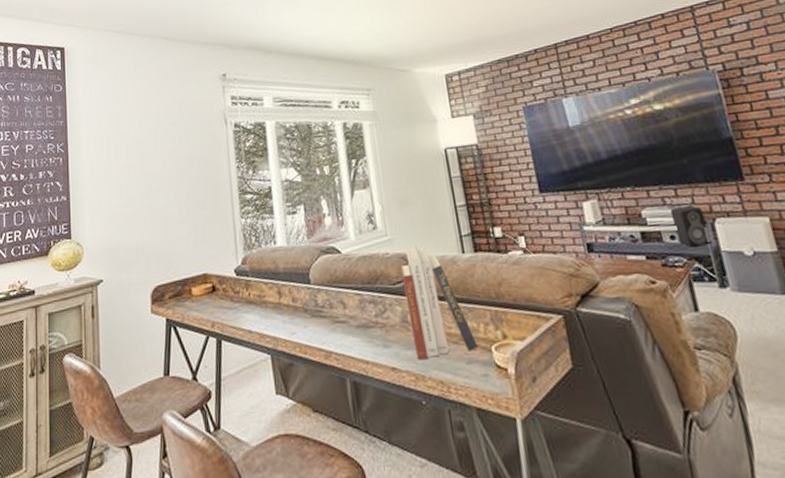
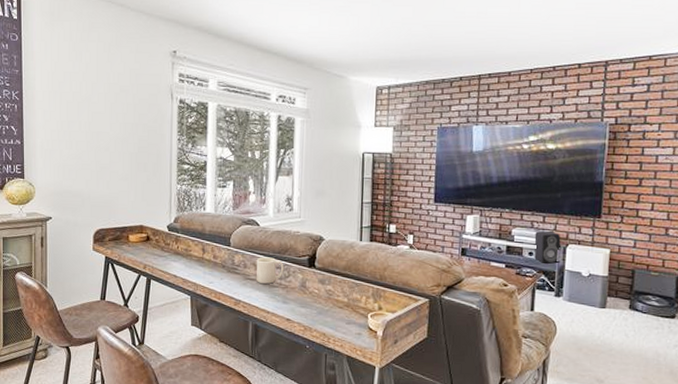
mug: none [343,290,378,326] -> present [255,257,284,284]
books: present [400,246,477,360] -> none [307,229,357,316]

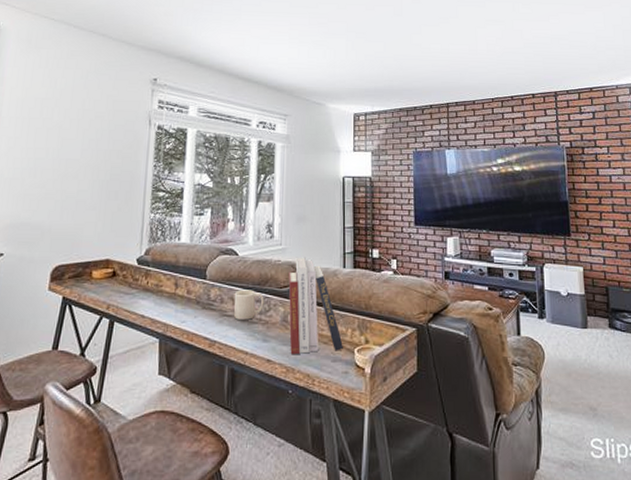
books: none [307,229,357,316] -> present [288,257,343,355]
speaker: present [534,230,562,264] -> none [512,250,540,284]

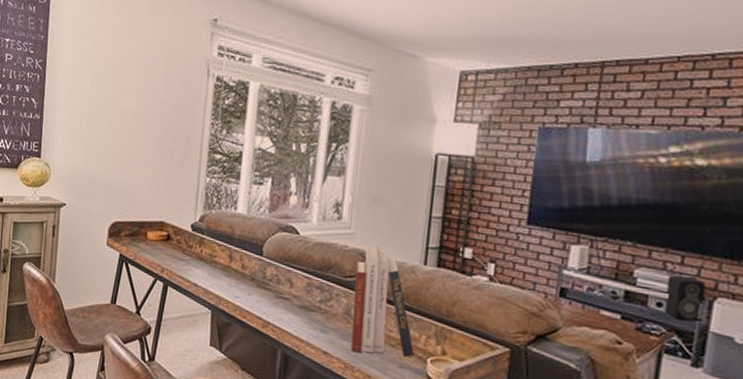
mug: present [233,289,264,320] -> none [290,272,326,306]
speaker: none [512,250,540,284] -> present [664,275,706,322]

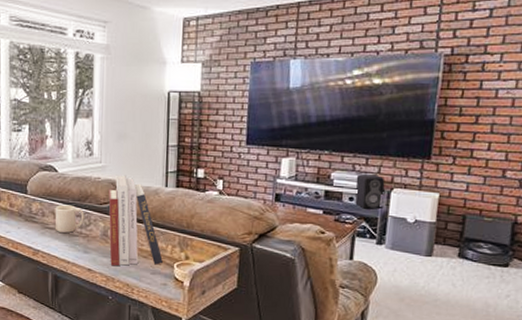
mug: none [290,272,326,306] -> present [54,204,84,233]

